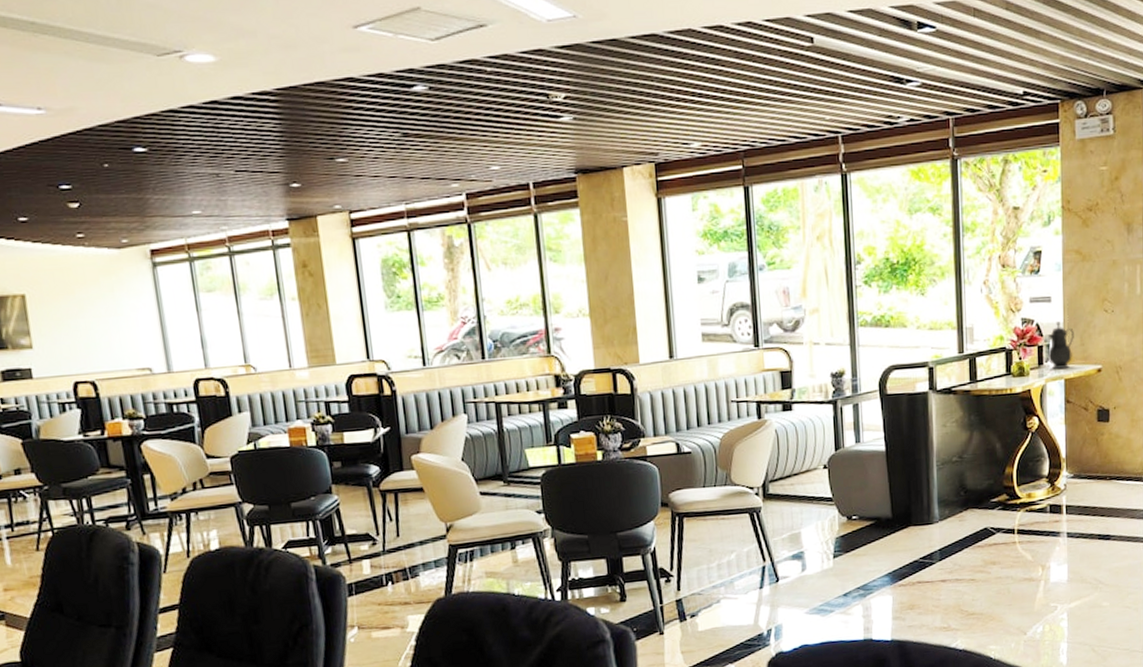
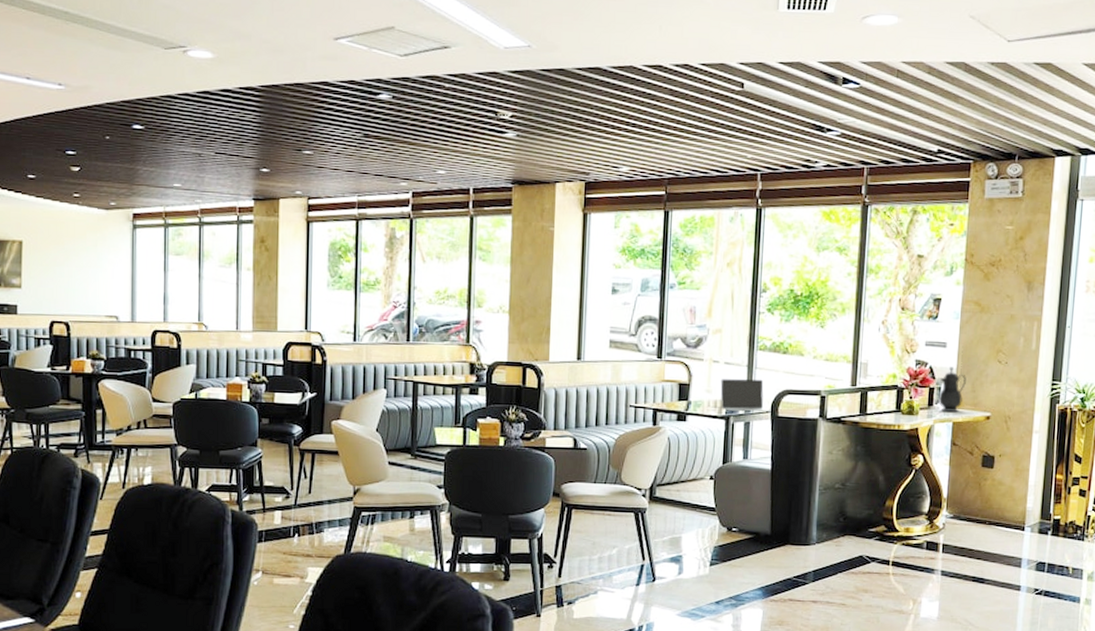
laptop: none [823,357,879,395] -> present [720,378,771,413]

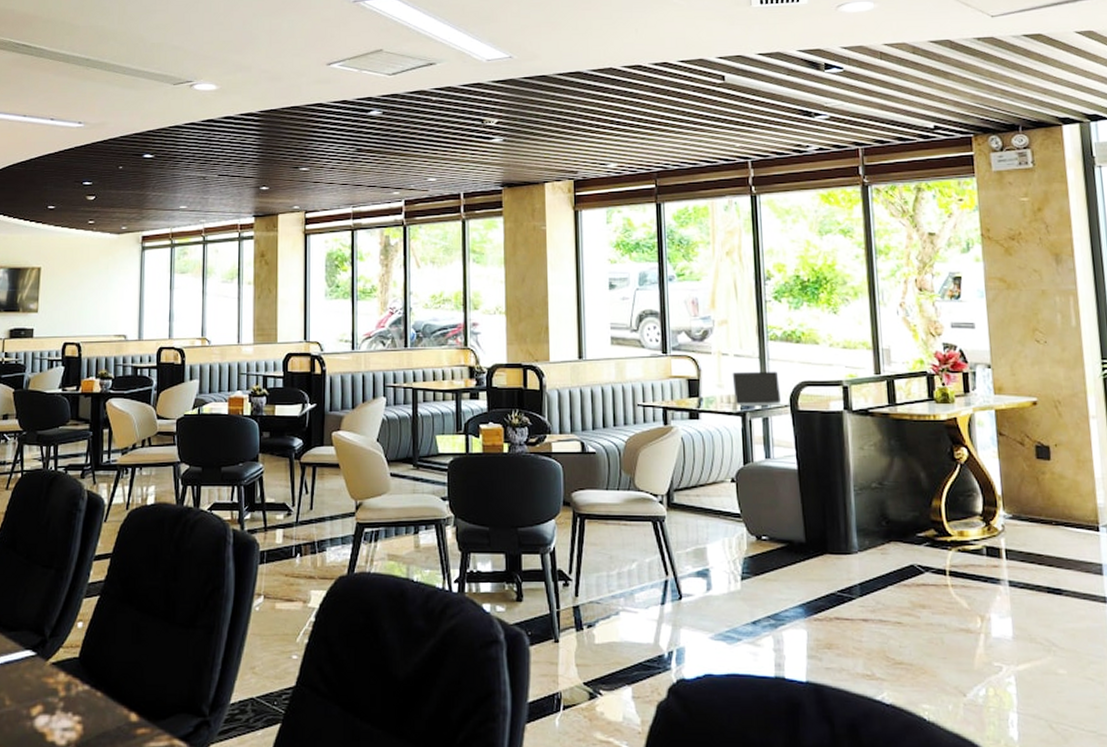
coffeepot: present [938,367,966,412] -> none [973,349,1003,398]

